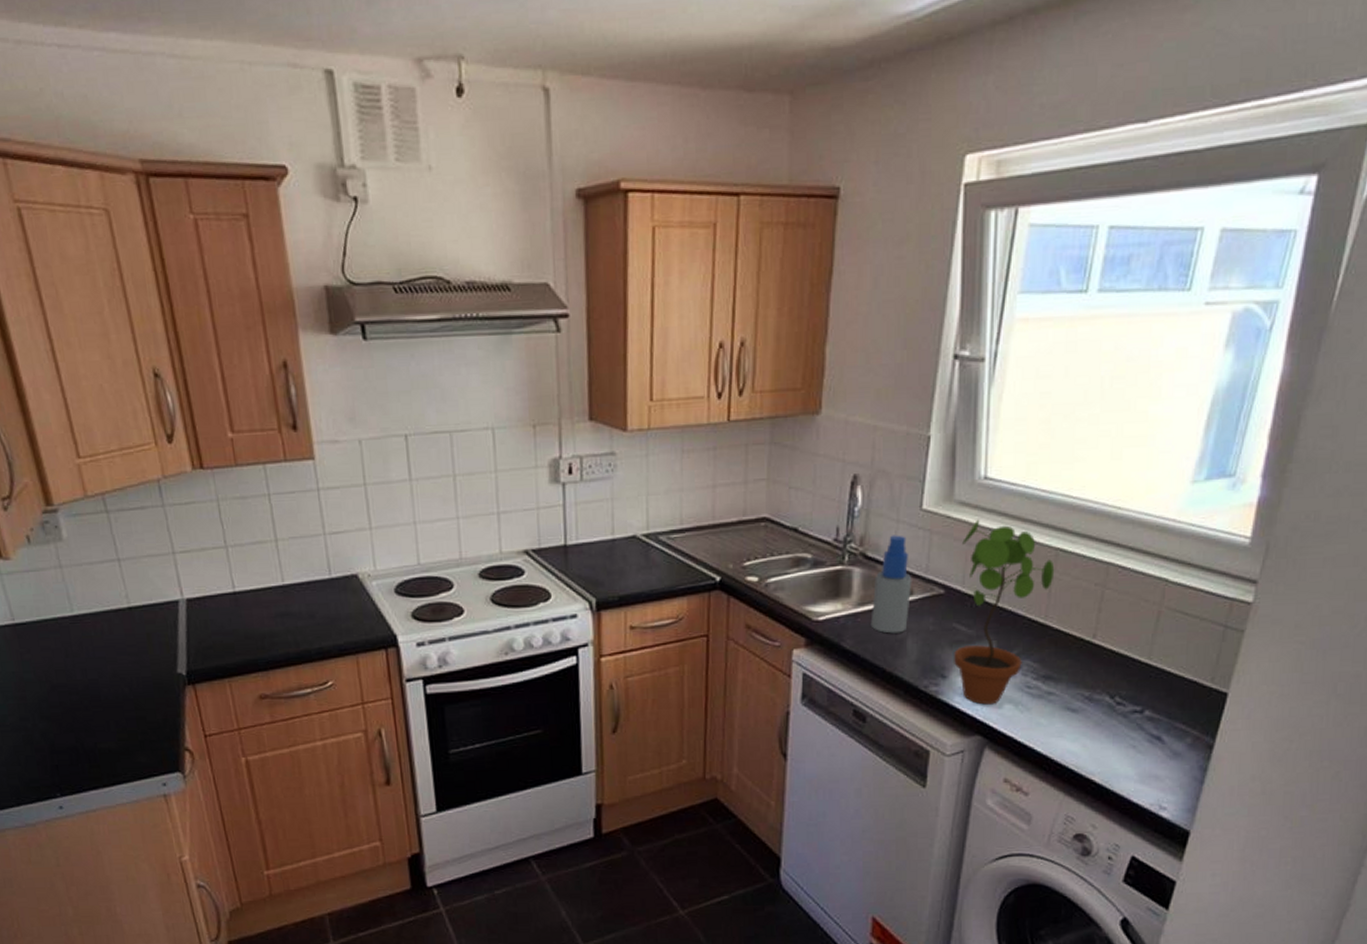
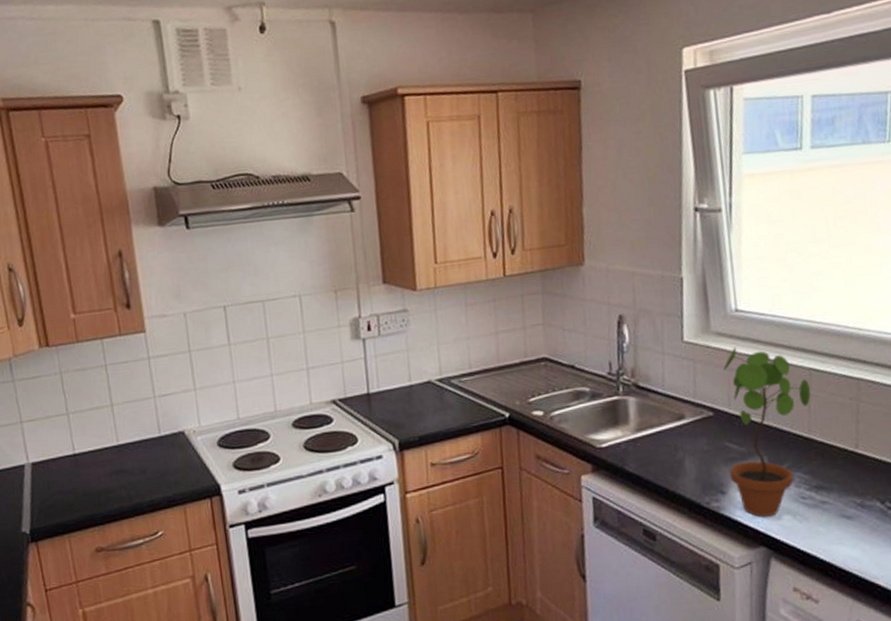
spray bottle: present [870,535,912,634] -> none [648,365,684,456]

